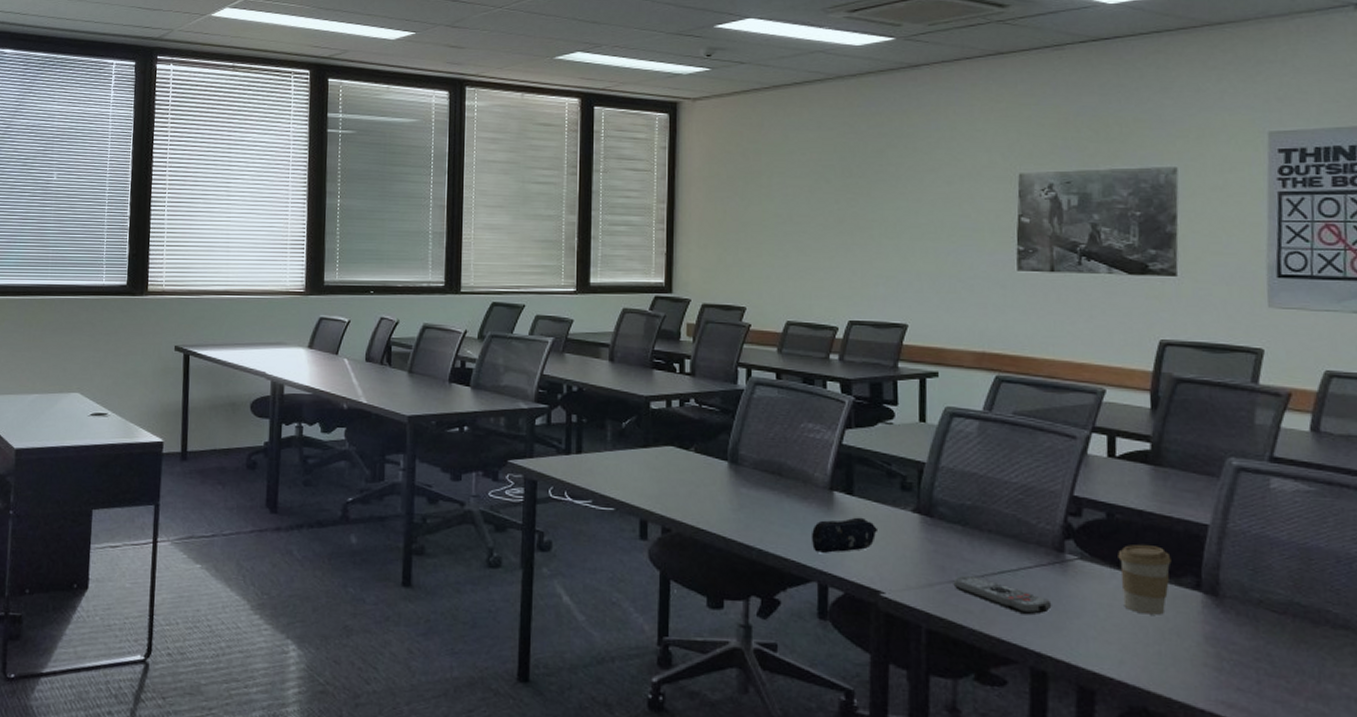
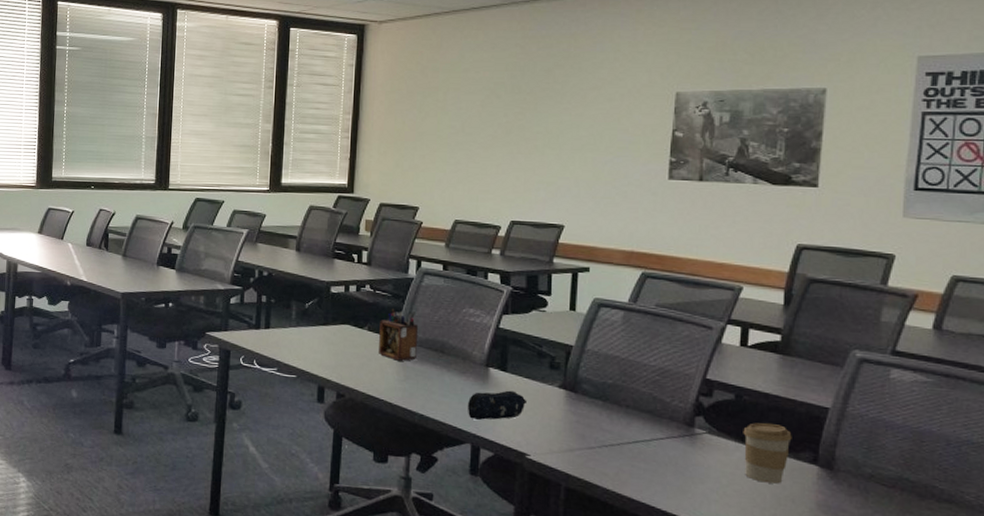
desk organizer: none [708,424,752,487] -> present [379,308,419,361]
remote control: present [953,576,1052,614] -> none [591,443,680,479]

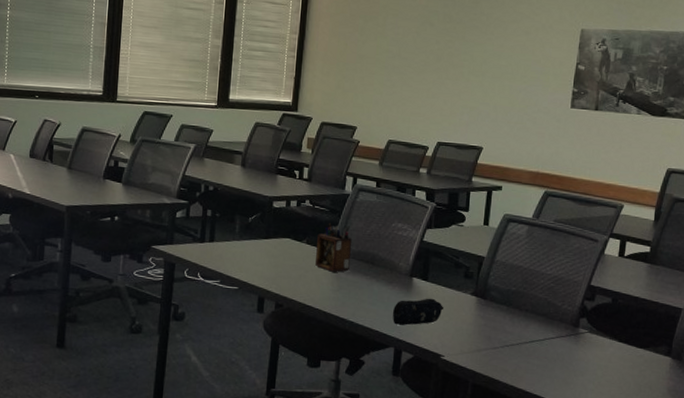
coffee cup: present [743,423,792,484] -> none [616,322,653,374]

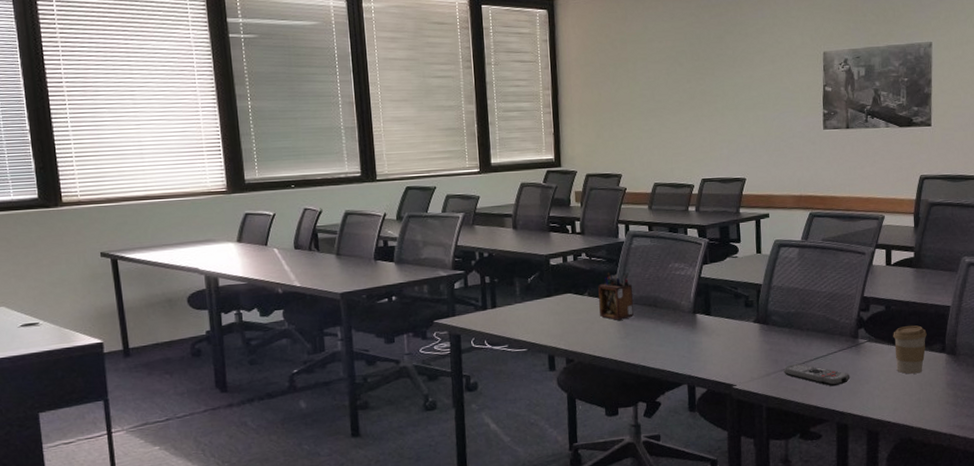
pencil case: present [392,298,444,325] -> none [681,331,730,362]
remote control: none [495,344,565,373] -> present [783,364,850,386]
coffee cup: none [616,322,653,374] -> present [893,325,927,374]

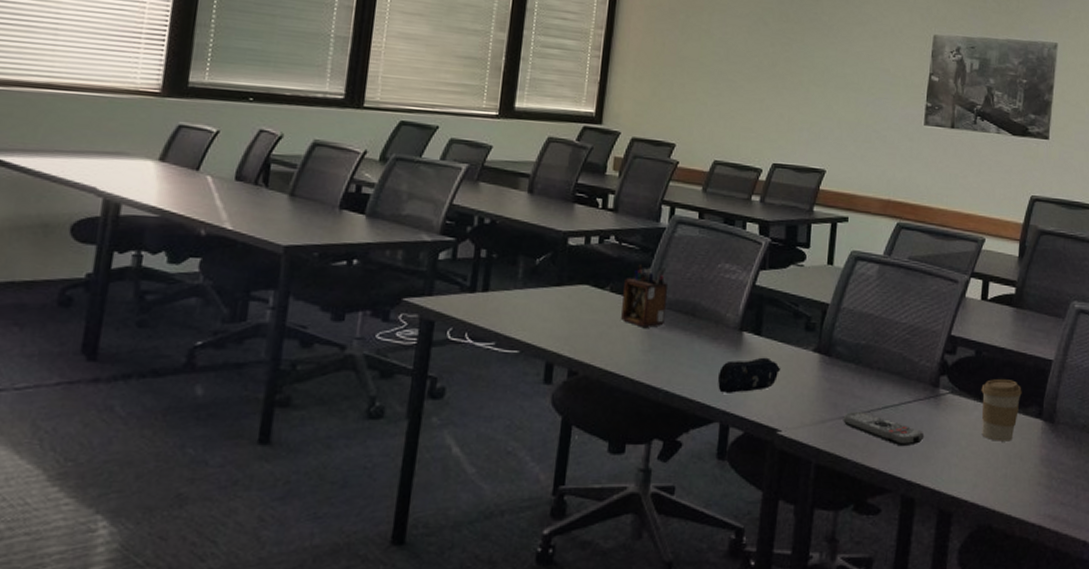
pencil case: none [681,331,730,362] -> present [717,357,781,393]

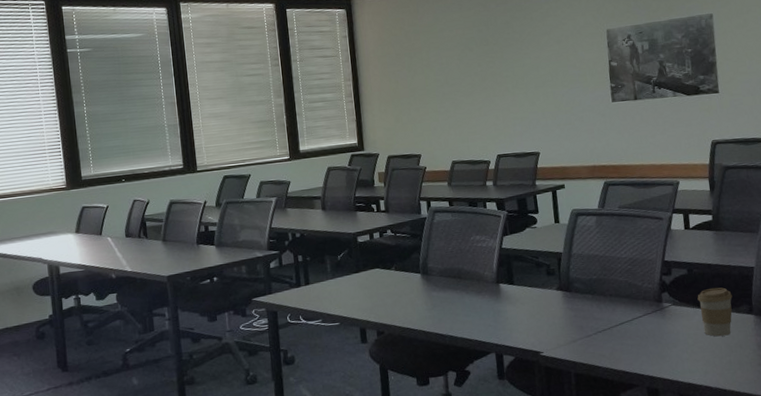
desk organizer: present [621,263,669,328] -> none [404,246,439,293]
pencil case: present [717,357,781,393] -> none [486,300,534,331]
remote control: present [843,412,925,445] -> none [589,329,658,351]

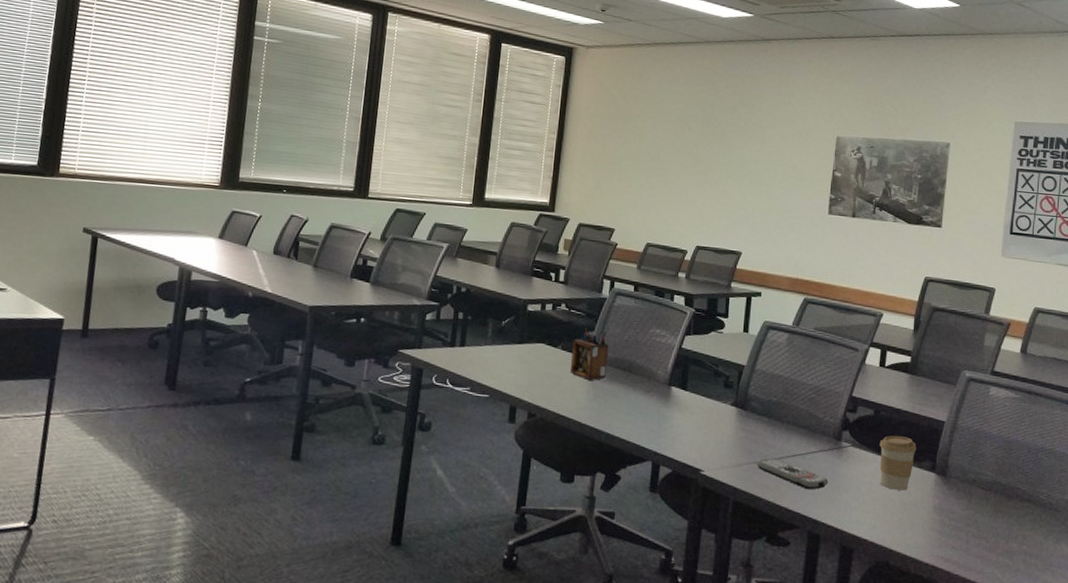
desk organizer: none [404,246,439,293] -> present [571,327,609,380]
remote control: none [589,329,658,351] -> present [757,458,829,489]

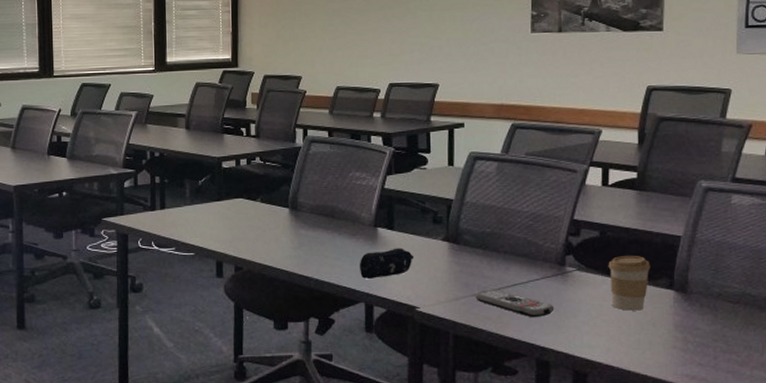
desk organizer: present [571,327,609,380] -> none [272,177,309,229]
pencil case: none [650,408,704,438] -> present [359,248,415,279]

